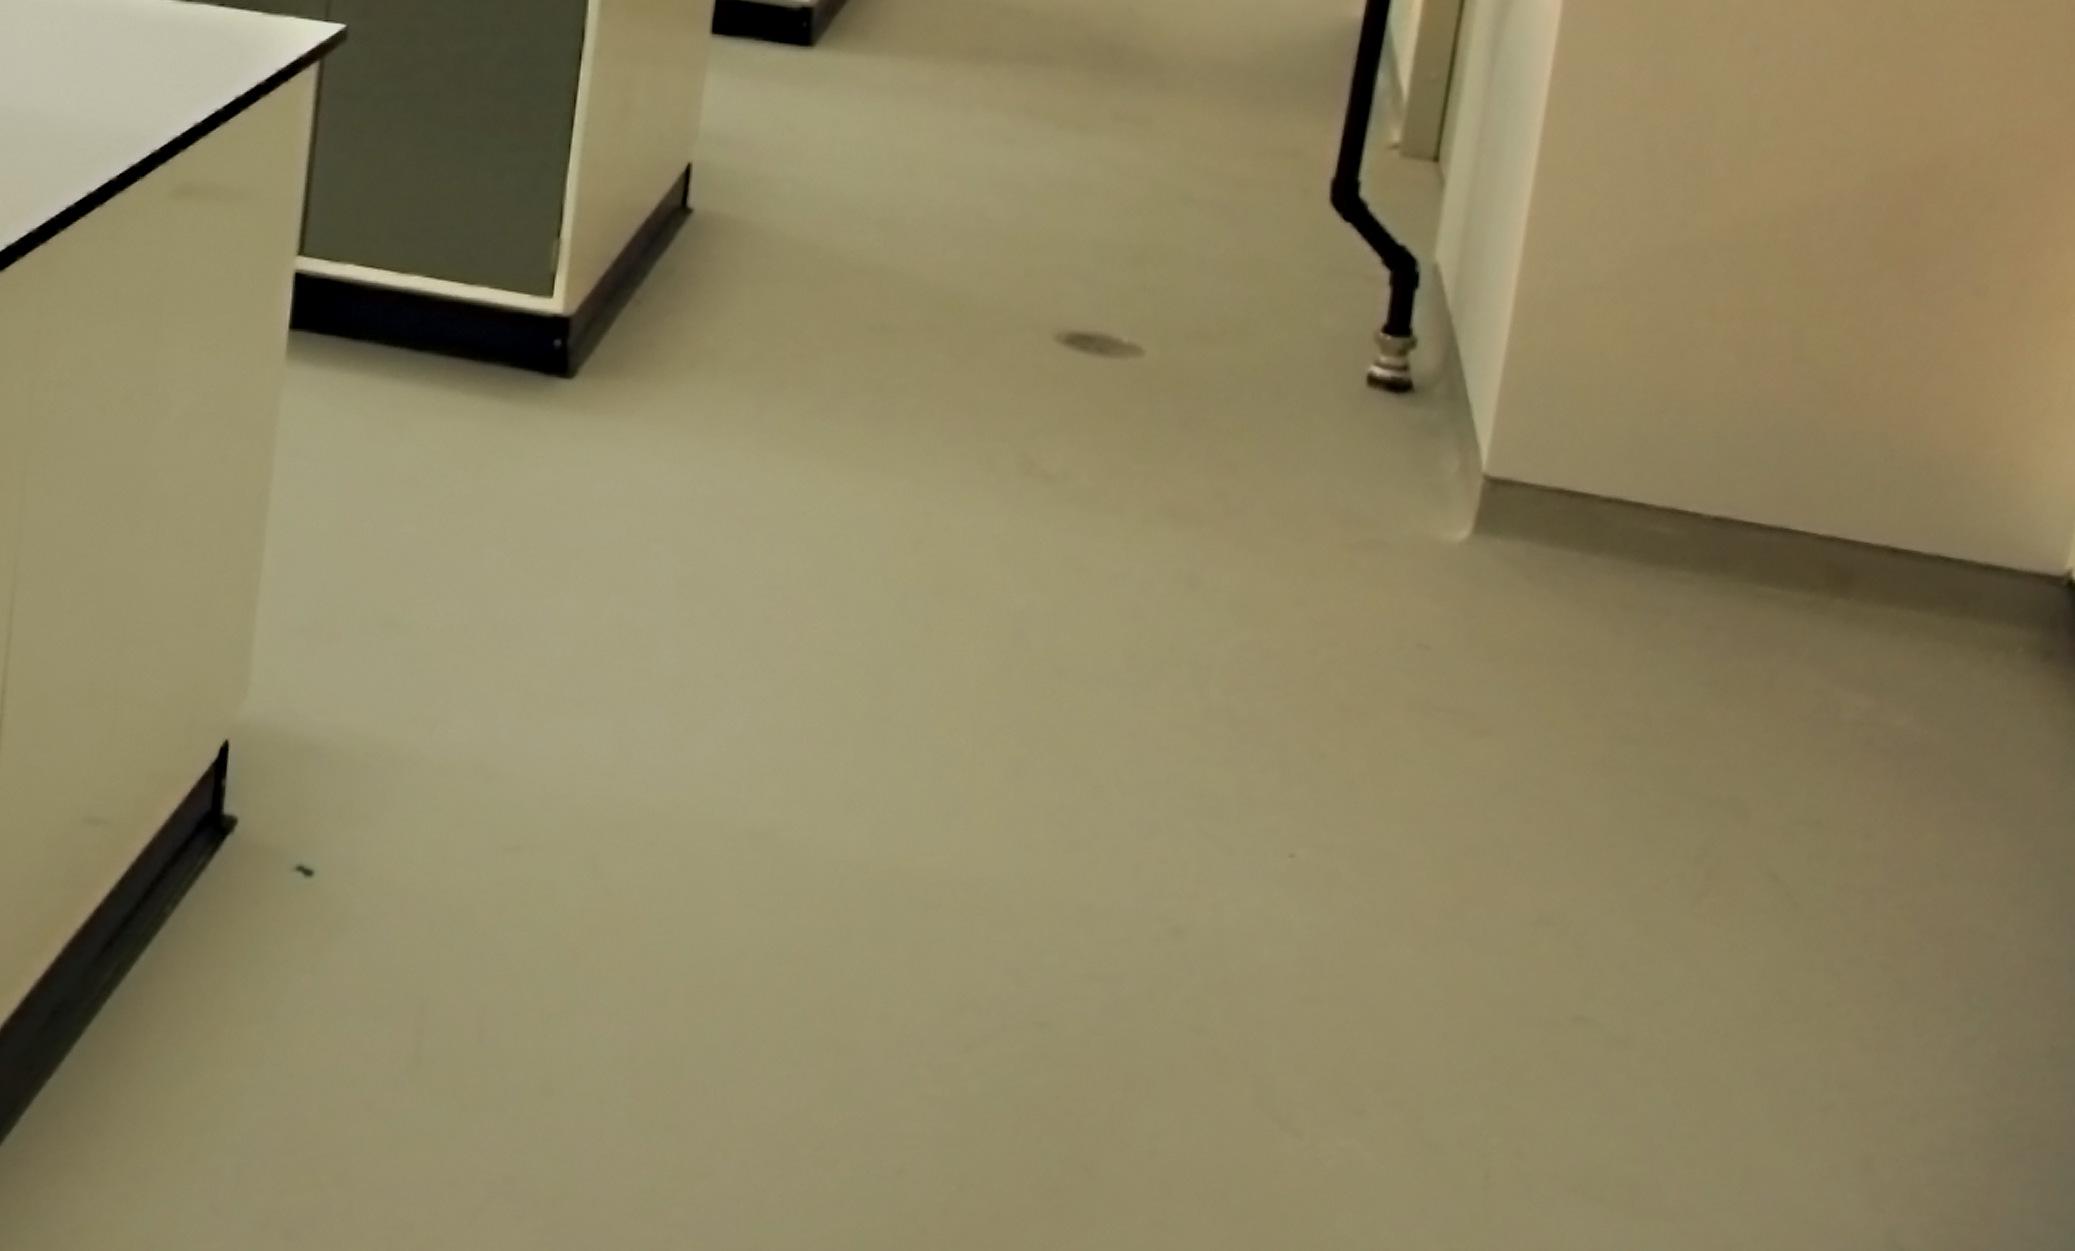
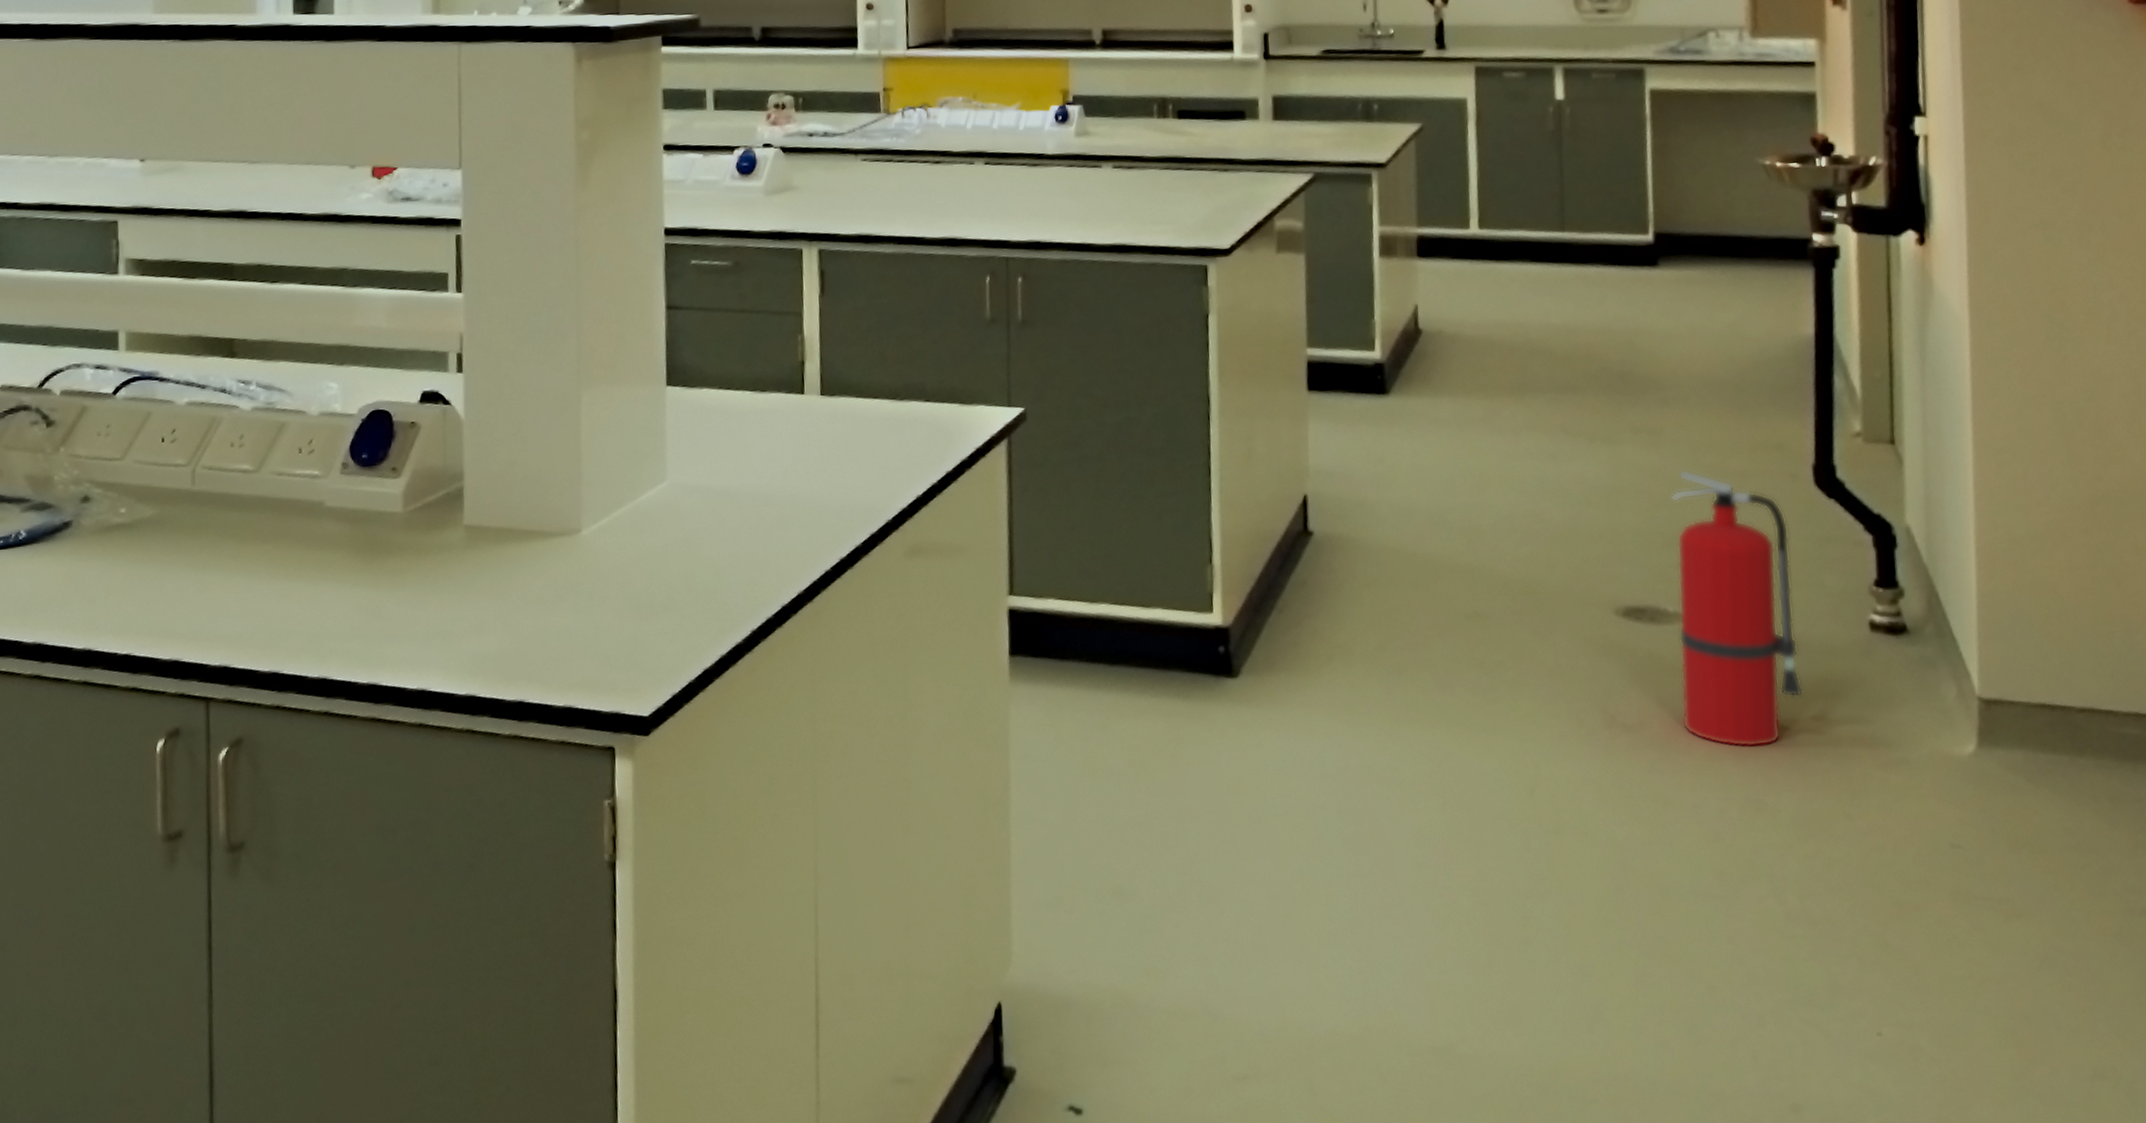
fire extinguisher: none [1116,170,1289,513] -> present [1671,468,1804,748]

